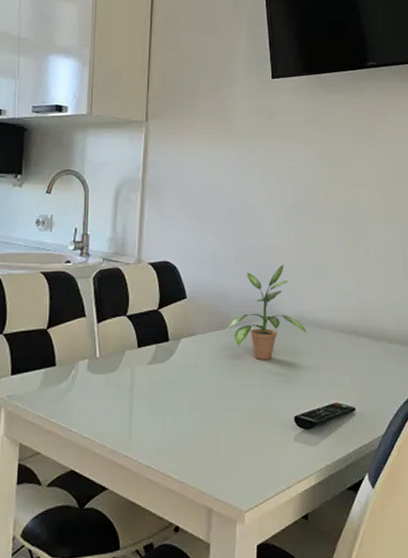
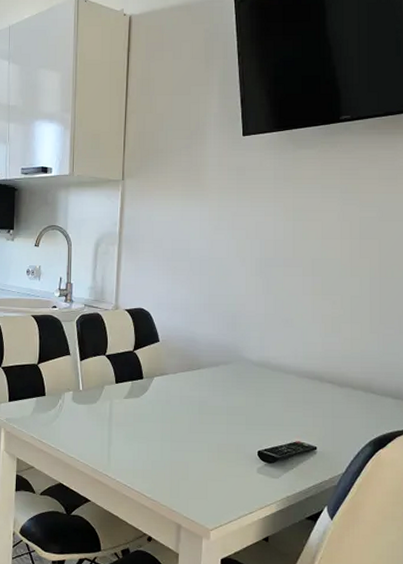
potted plant: present [225,264,307,360] -> none [194,313,272,399]

